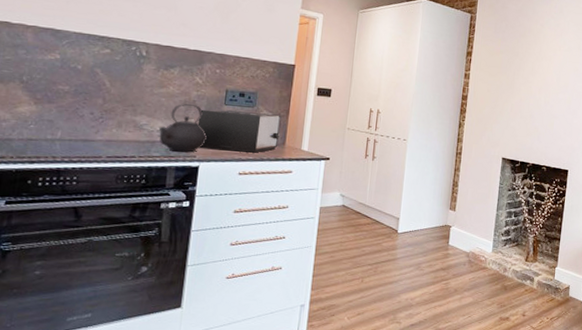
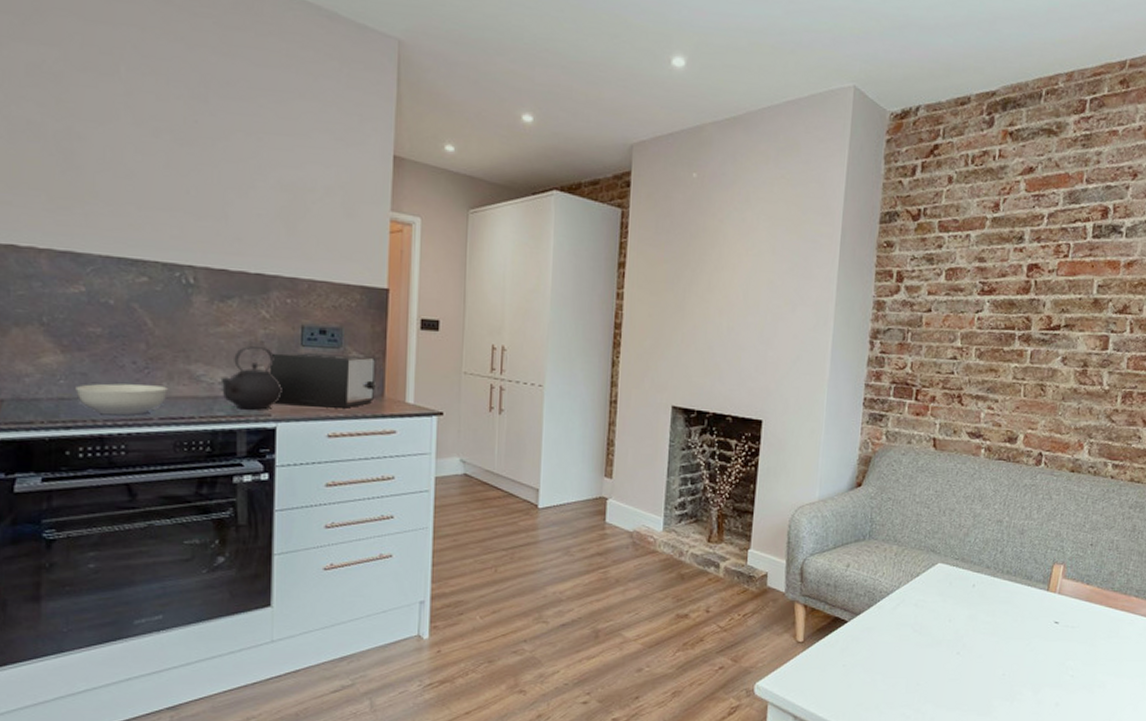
bowl: none [42,128,117,154] -> present [76,383,169,416]

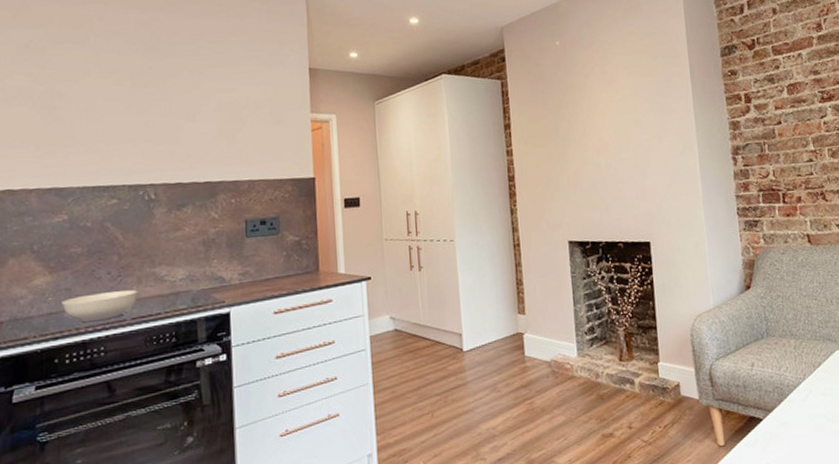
kettle: present [220,346,282,410] -> none [181,243,233,300]
toaster: present [269,353,376,408] -> none [221,238,311,292]

